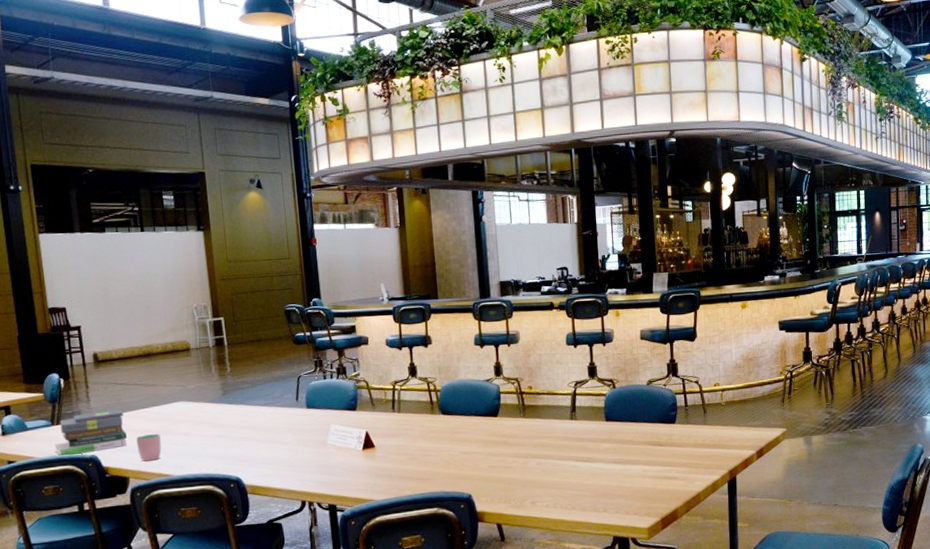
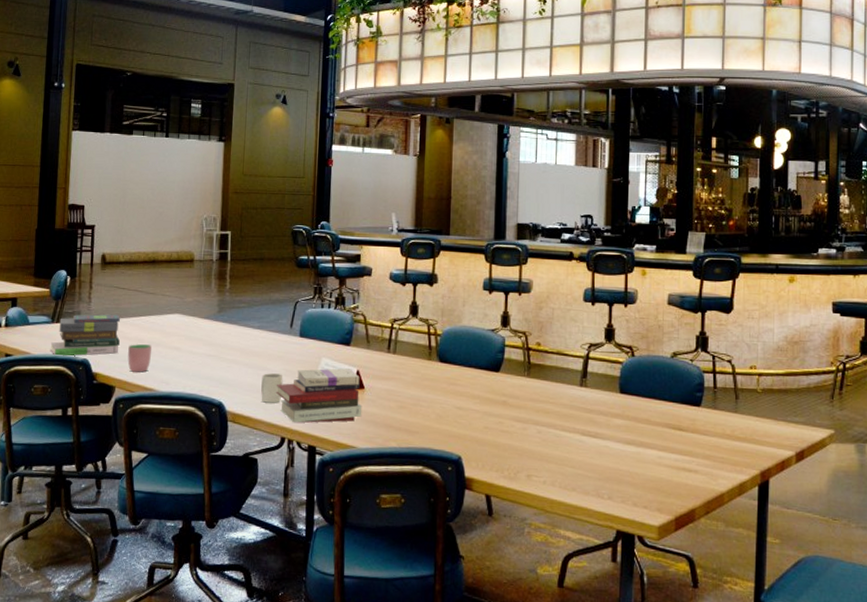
mug: none [275,444,297,472] -> present [261,373,283,403]
books: none [290,431,376,487] -> present [275,368,362,423]

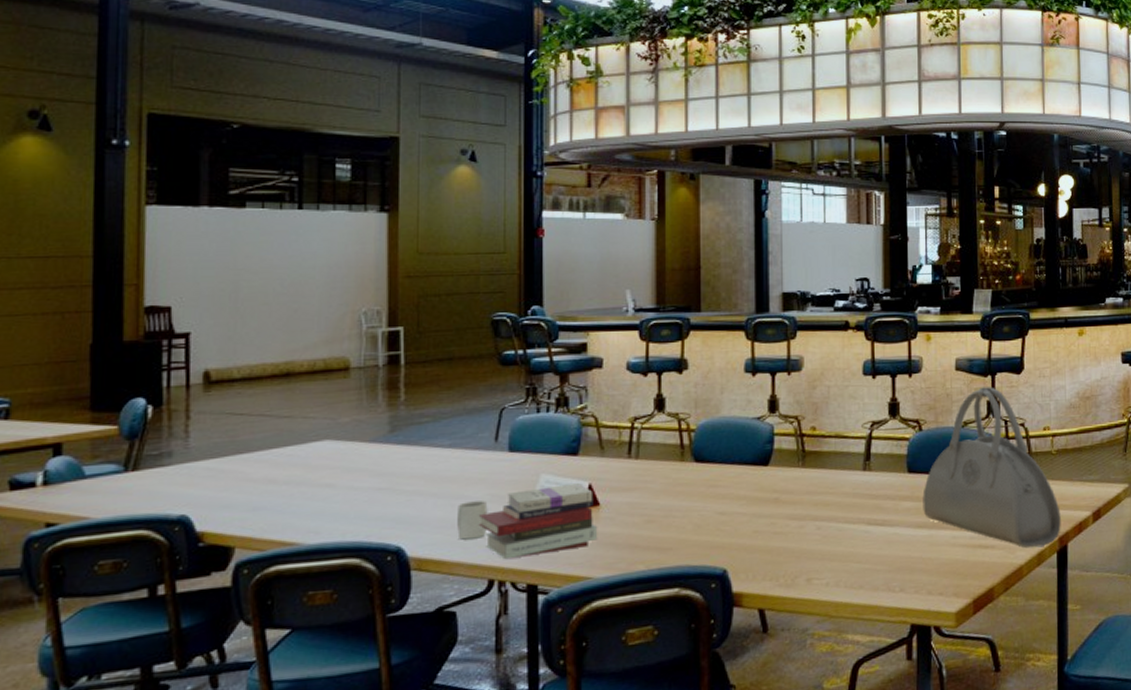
books: present [51,314,120,357] -> none [125,449,239,518]
cup: present [127,344,153,372] -> none [253,485,291,524]
handbag: none [632,322,764,478] -> present [922,387,1061,549]

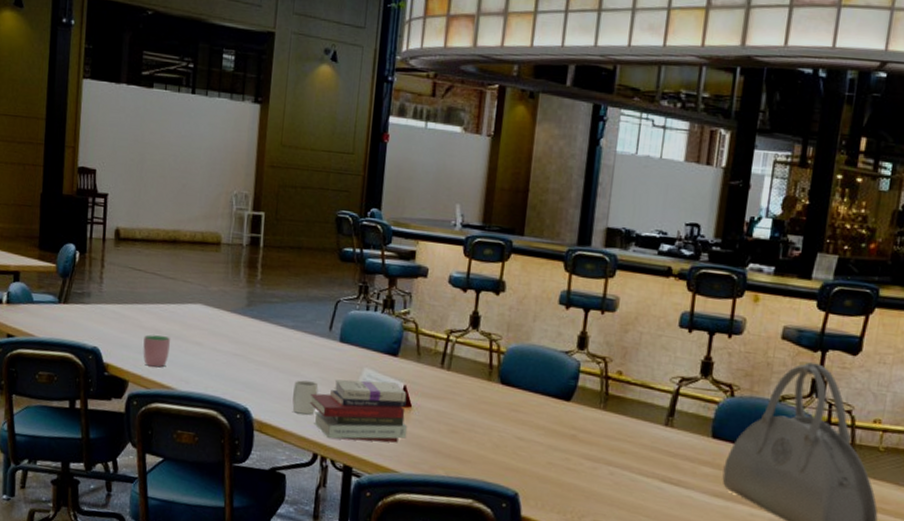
cup: none [253,485,291,524] -> present [143,335,171,368]

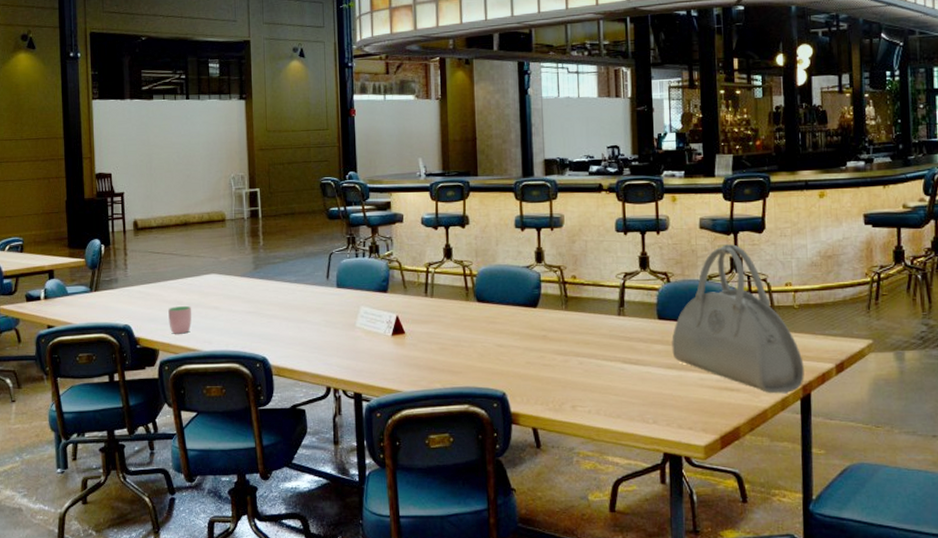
mug: present [292,380,319,415] -> none [303,325,324,355]
books: present [309,379,408,443] -> none [317,315,405,372]

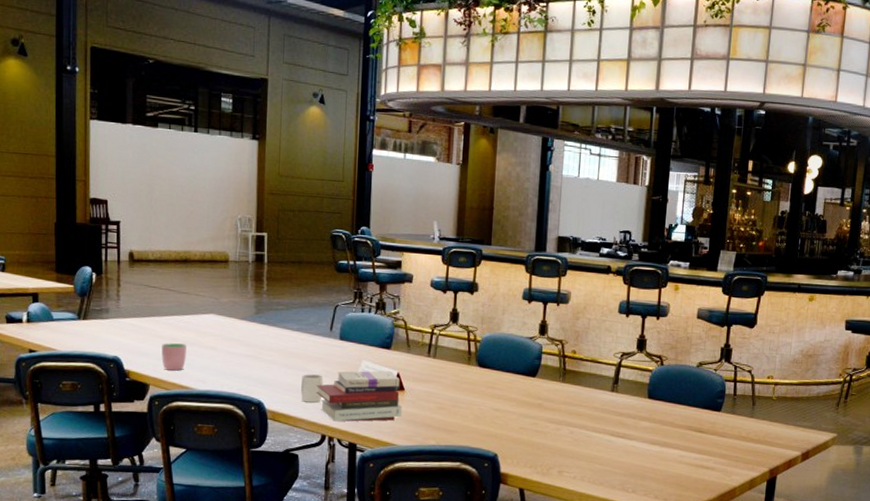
mug: none [303,325,324,355] -> present [301,374,323,403]
books: none [317,315,405,372] -> present [315,370,403,422]
handbag: present [672,244,804,394] -> none [657,335,774,475]

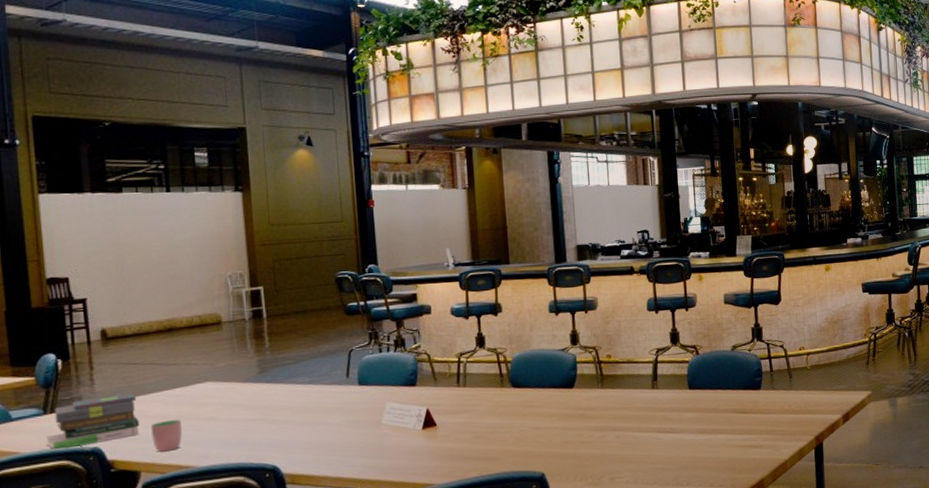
books: none [79,312,152,354] -> present [47,392,139,451]
mug: present [301,374,323,403] -> none [320,426,345,458]
books: present [315,370,403,422] -> none [337,409,437,473]

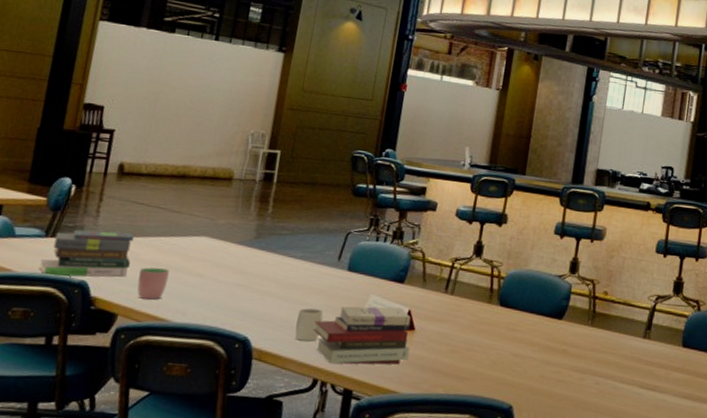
mug: none [320,426,345,458] -> present [294,308,324,342]
books: none [337,409,437,473] -> present [312,306,411,365]

